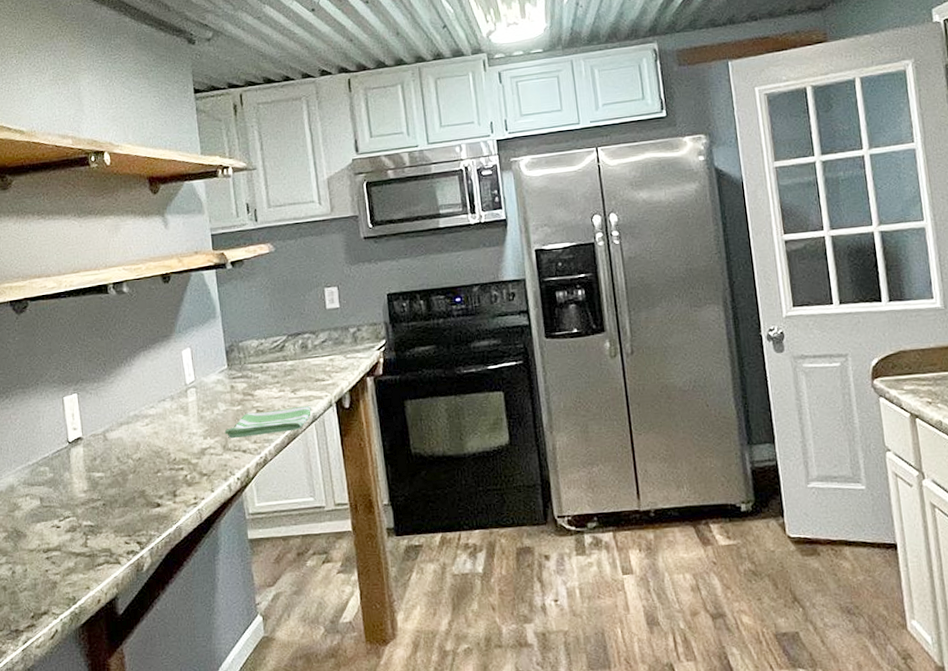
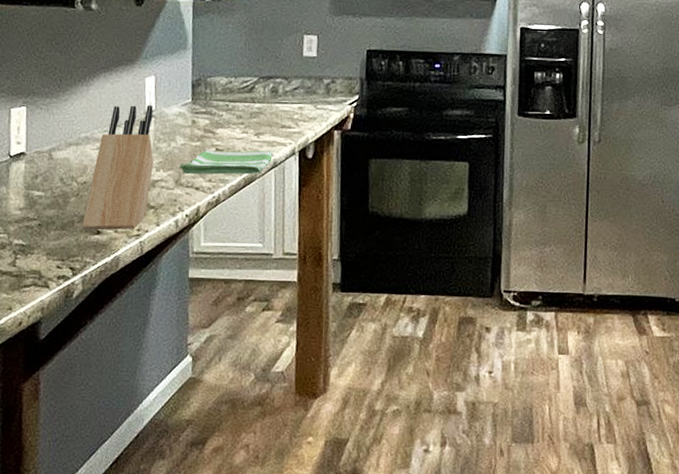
knife block: none [142,376,201,504] -> present [82,105,154,230]

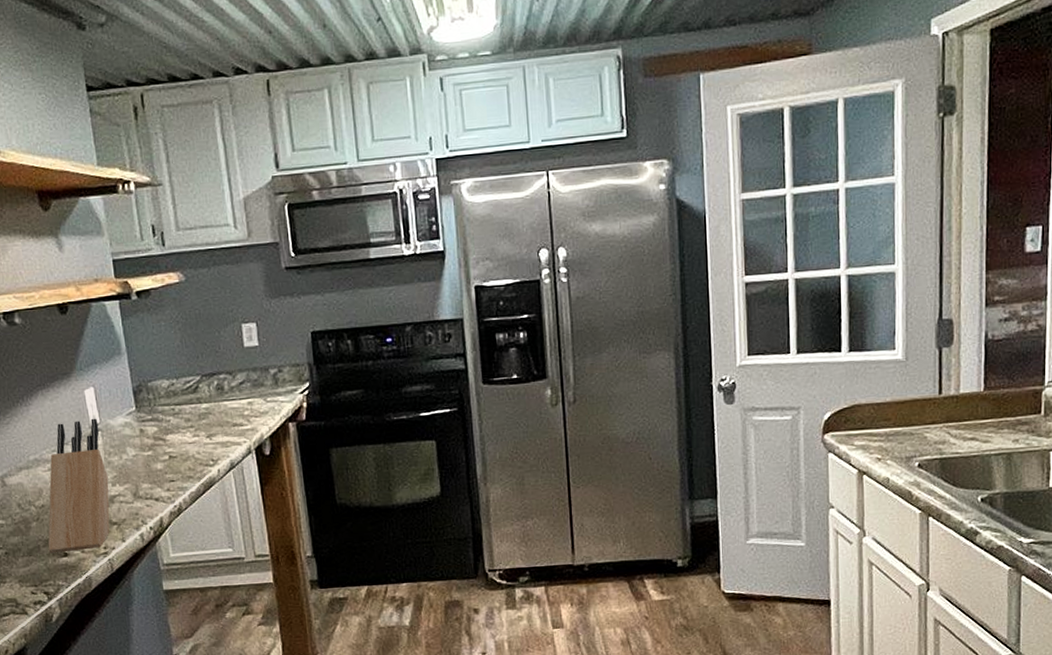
dish towel: present [179,150,273,175] -> none [134,451,229,486]

